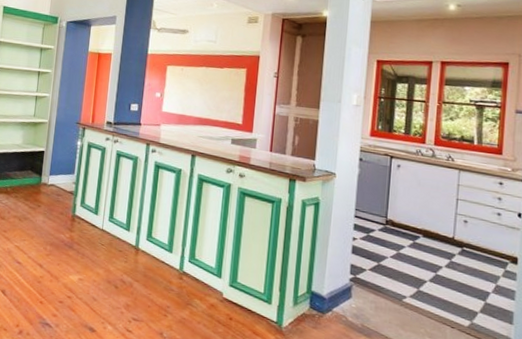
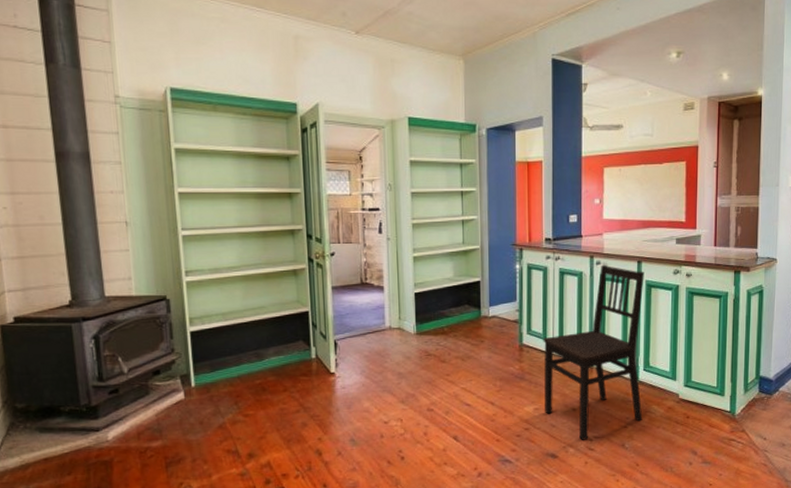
dining chair: none [88,153,198,321] -> present [543,264,644,440]

